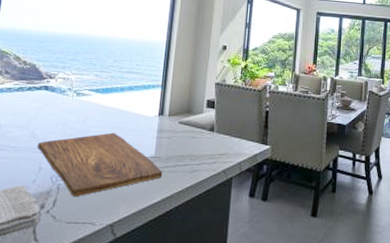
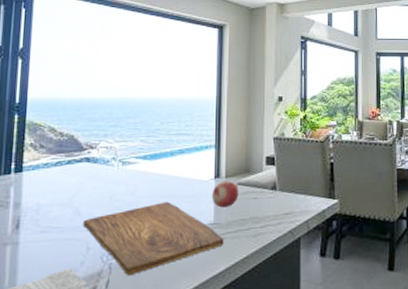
fruit: none [154,118,180,143] -> present [211,181,239,208]

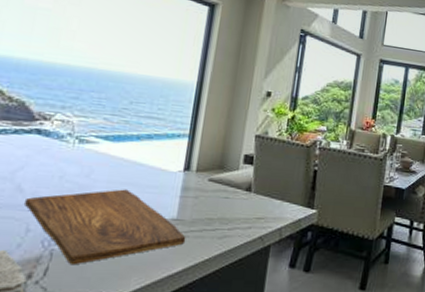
fruit: present [211,181,239,208] -> none [177,174,210,204]

